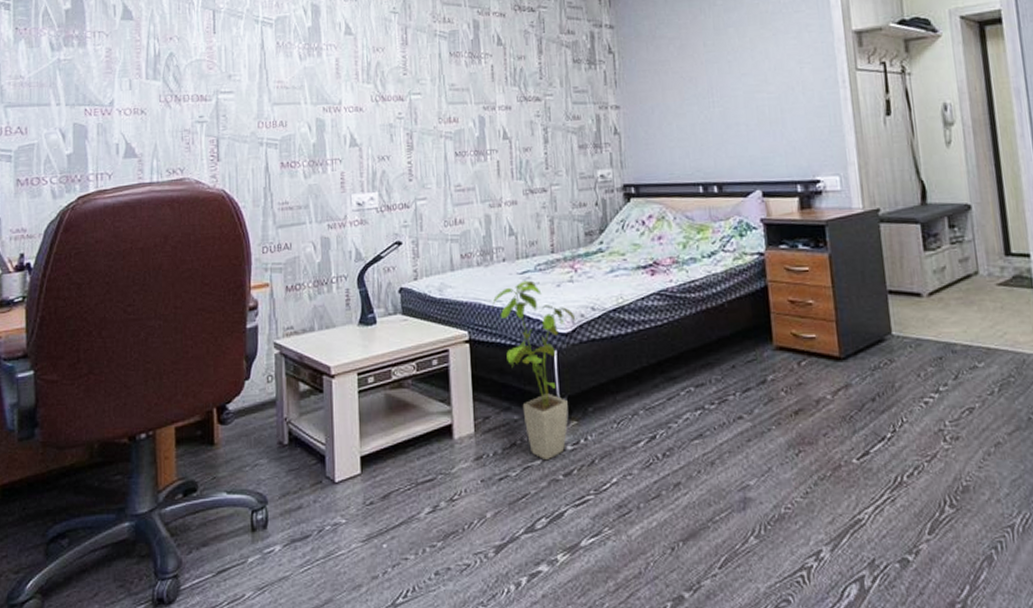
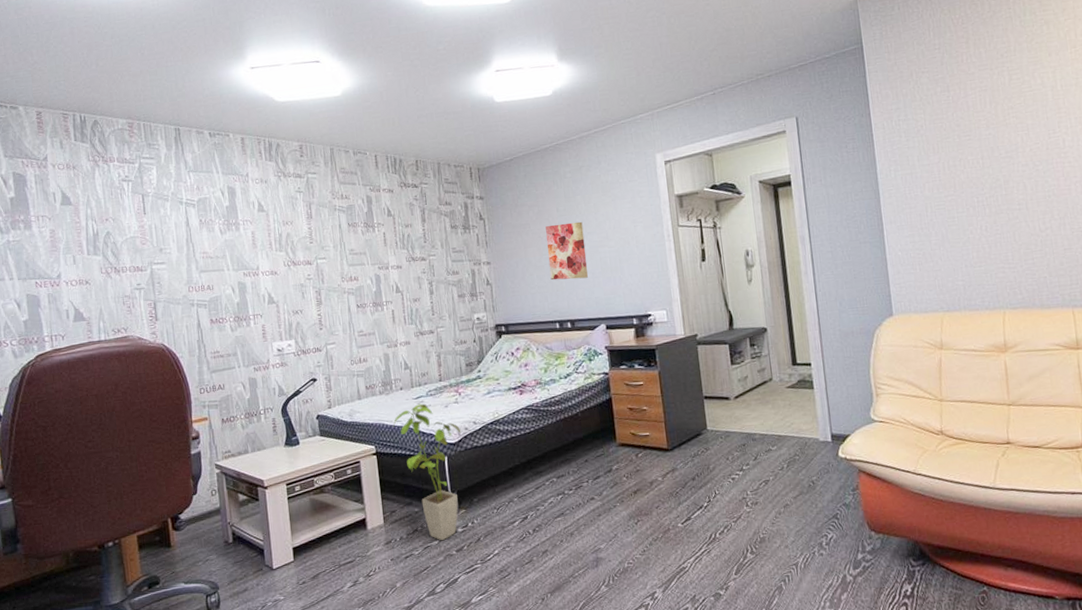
wall art: none [689,59,741,132] -> present [546,221,588,280]

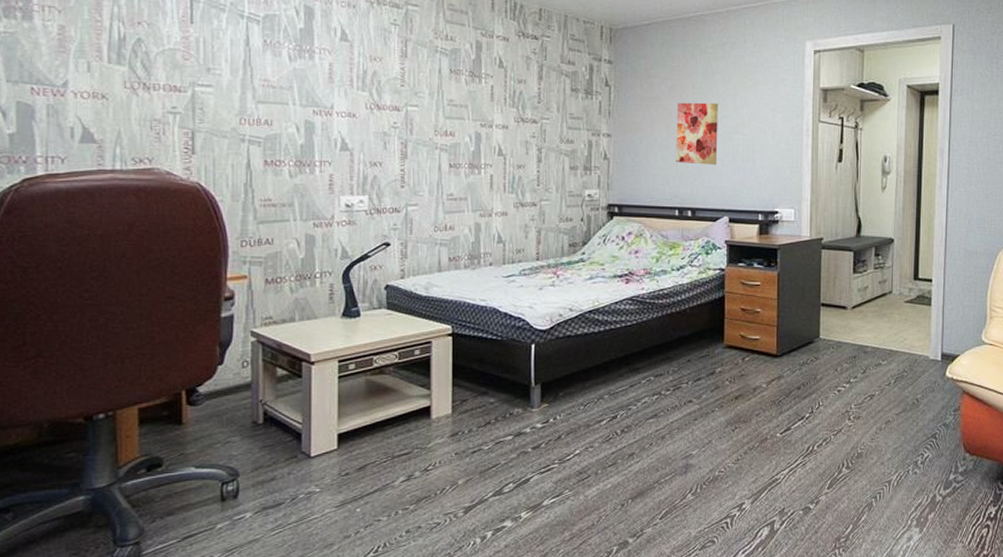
house plant: present [393,403,462,541] -> none [475,283,555,437]

